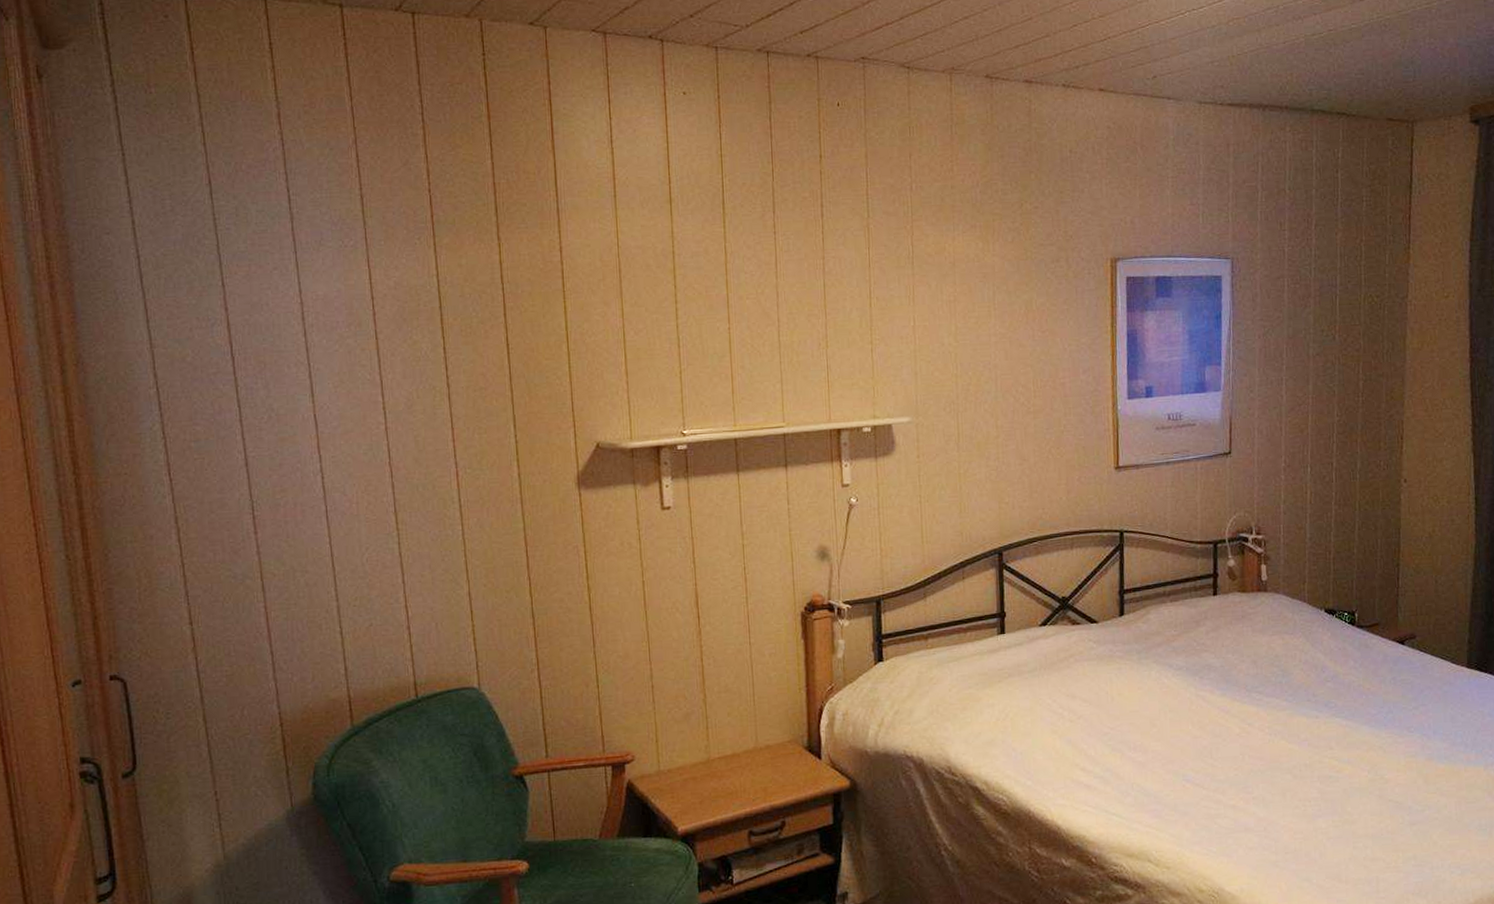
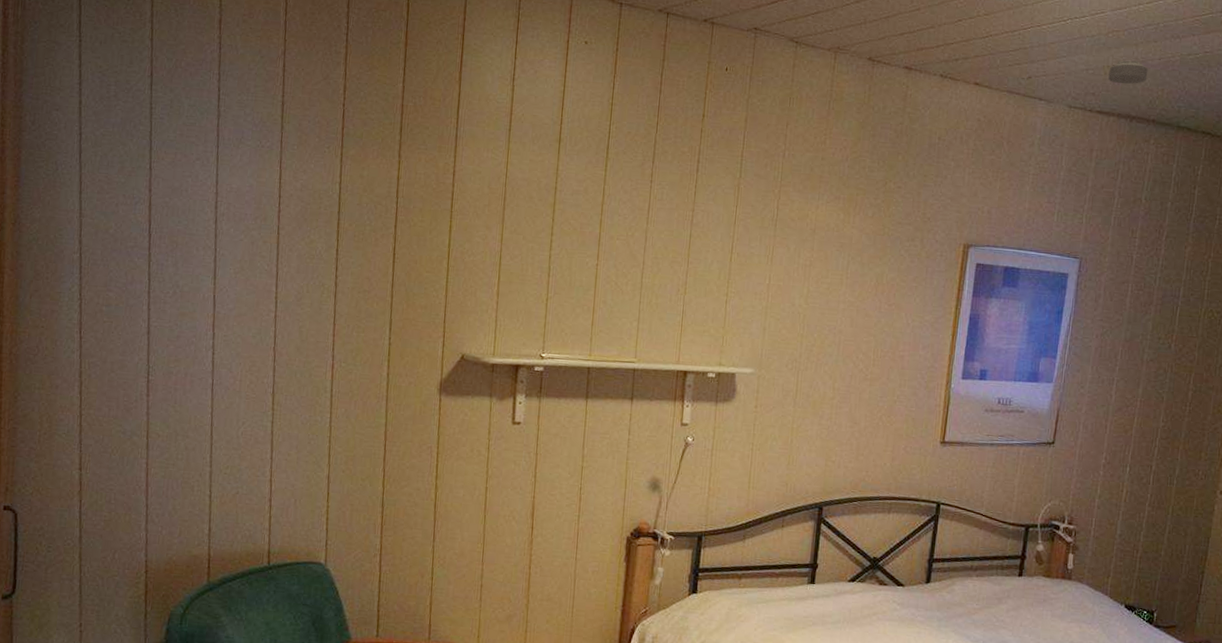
smoke detector: none [1234,47,1274,73] -> present [1108,60,1148,85]

